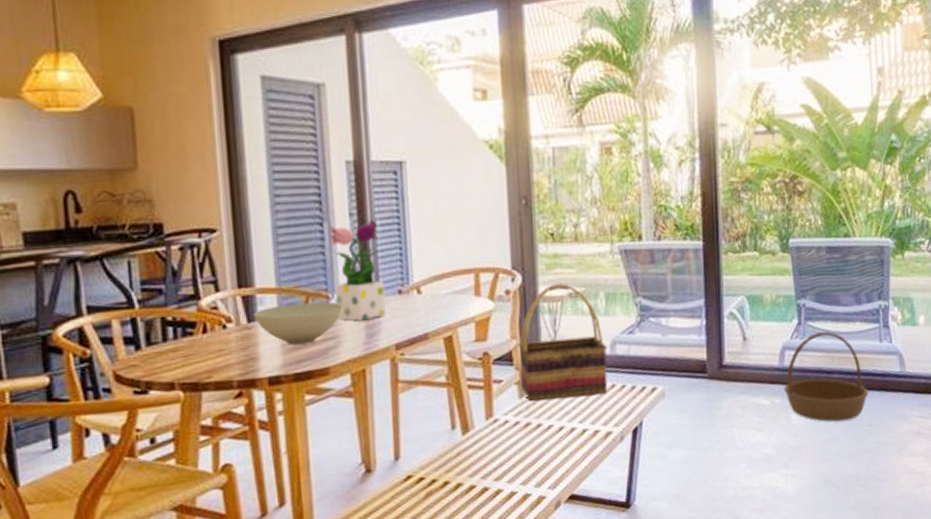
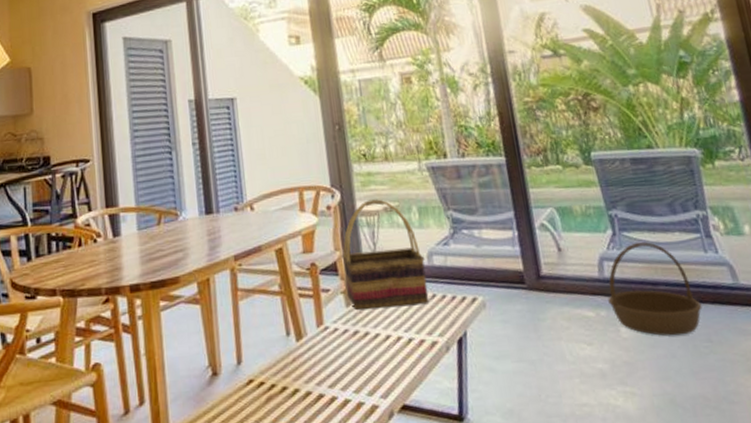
bowl: present [253,302,344,346] -> none [118,218,190,257]
flower arrangement: present [328,220,386,321] -> none [176,148,225,235]

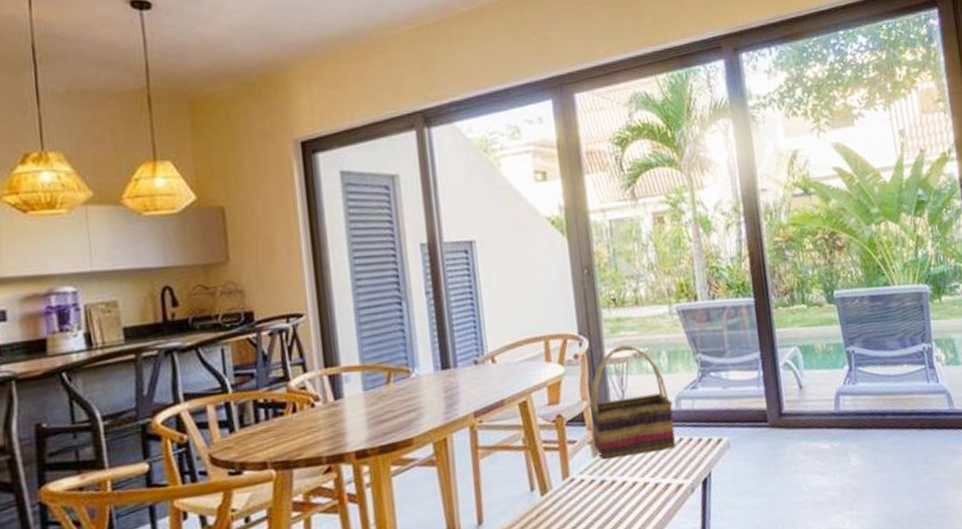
basket: present [608,242,702,336] -> none [842,375,922,461]

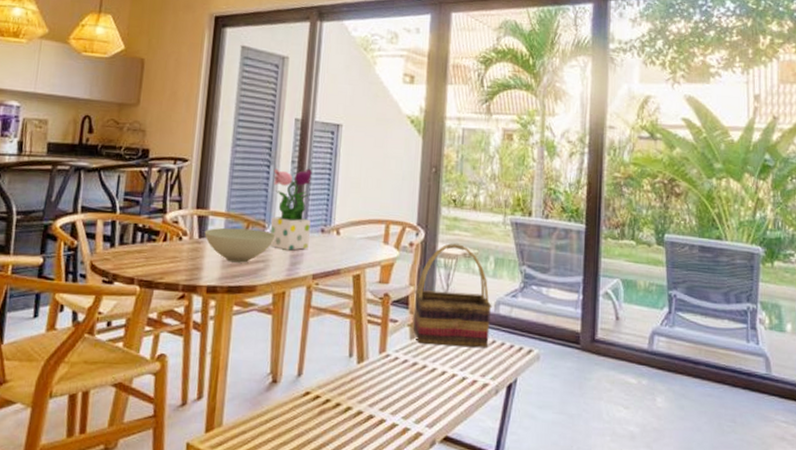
bowl: none [339,376,424,420] -> present [204,227,276,263]
flower arrangement: none [407,296,463,393] -> present [269,168,312,251]

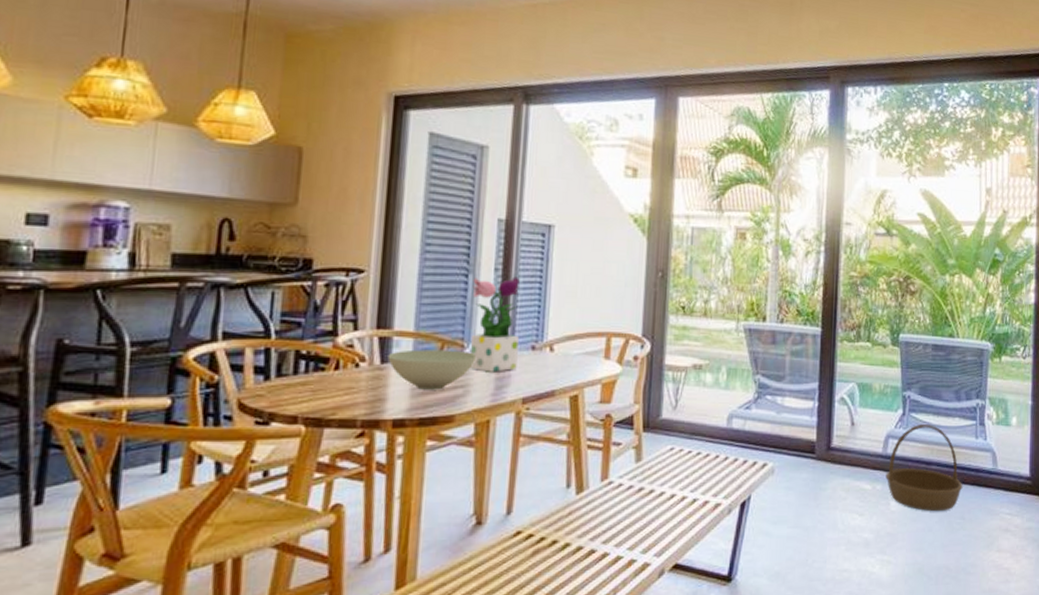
woven basket: present [412,243,492,349] -> none [638,355,724,467]
basket: none [651,323,734,412] -> present [885,424,963,512]

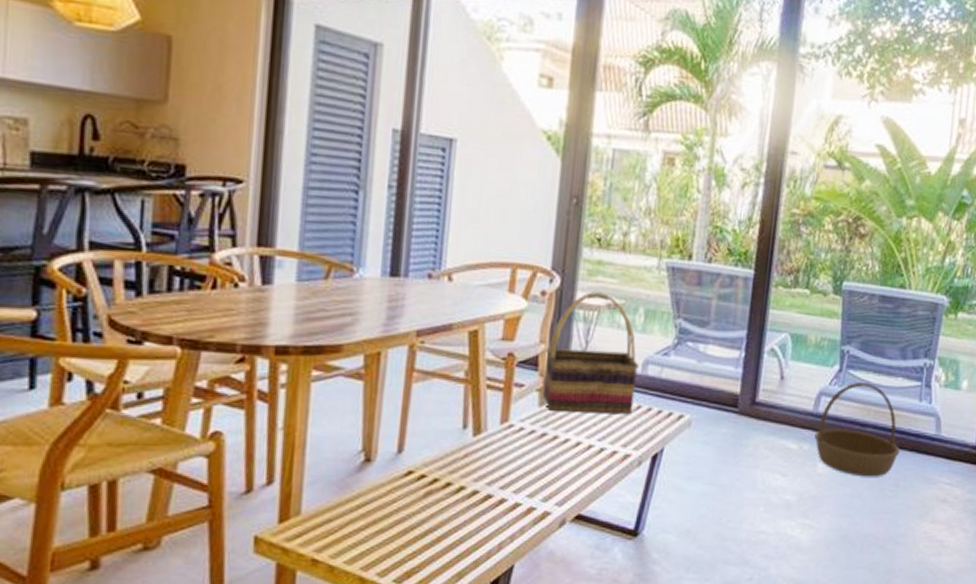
bowl: present [387,349,477,390] -> none [269,271,368,317]
flower arrangement: present [469,276,520,372] -> none [359,195,416,301]
woven basket: none [638,355,724,467] -> present [542,292,639,415]

